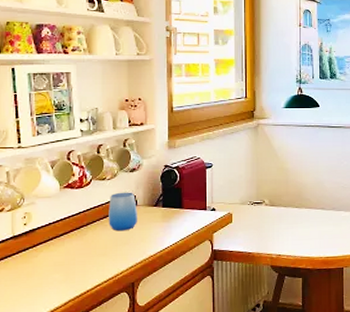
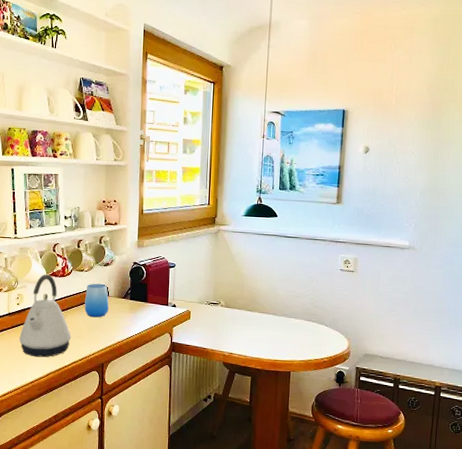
kettle: none [28,186,94,285] -> present [19,274,72,358]

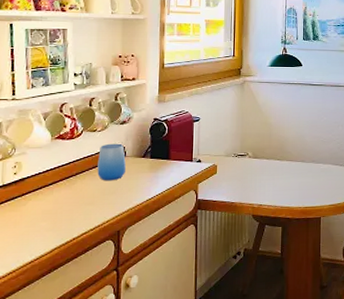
kettle: present [19,274,72,358] -> none [16,137,82,232]

